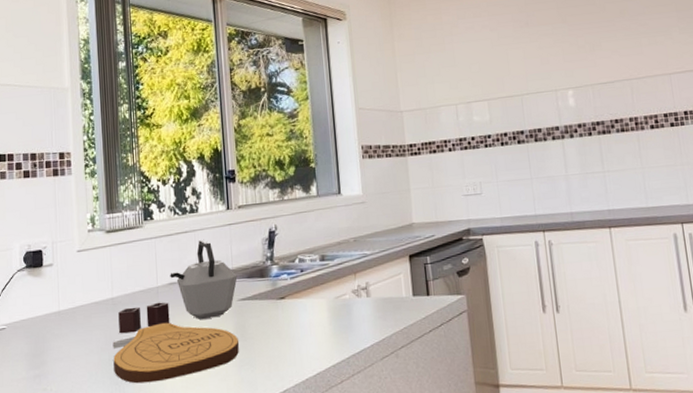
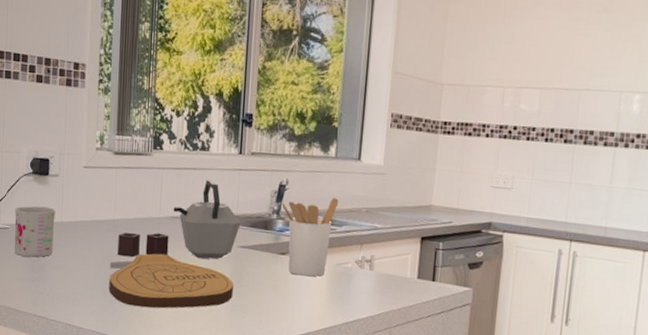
mug: none [11,298,53,355] -> present [15,206,55,257]
utensil holder: none [274,233,328,317] -> present [281,197,339,277]

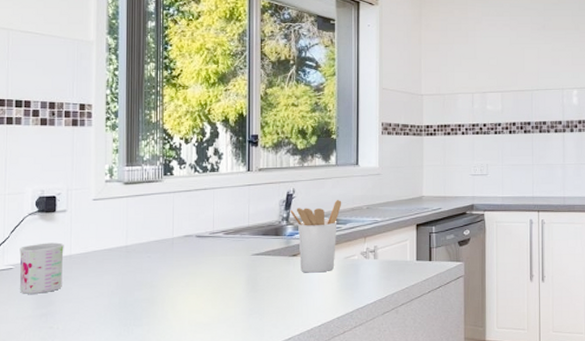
cutting board: present [109,253,233,309] -> none [123,271,249,326]
kettle: present [117,179,241,259] -> none [131,197,253,280]

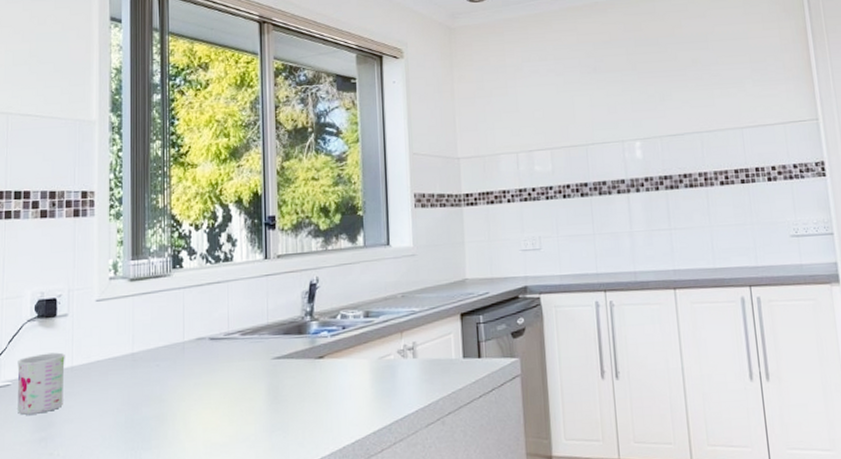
utensil holder: present [290,199,342,273] -> none [314,287,373,378]

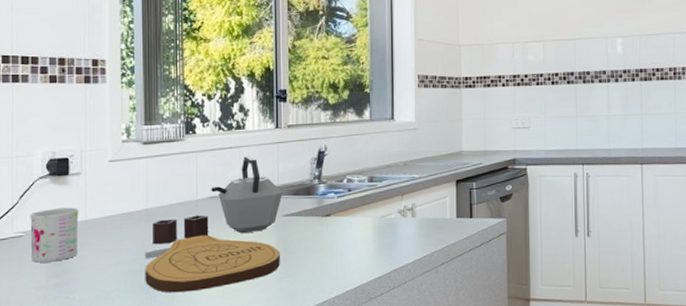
cutting board: none [130,381,271,449] -> present [145,234,280,293]
kettle: none [138,290,273,394] -> present [153,155,283,245]

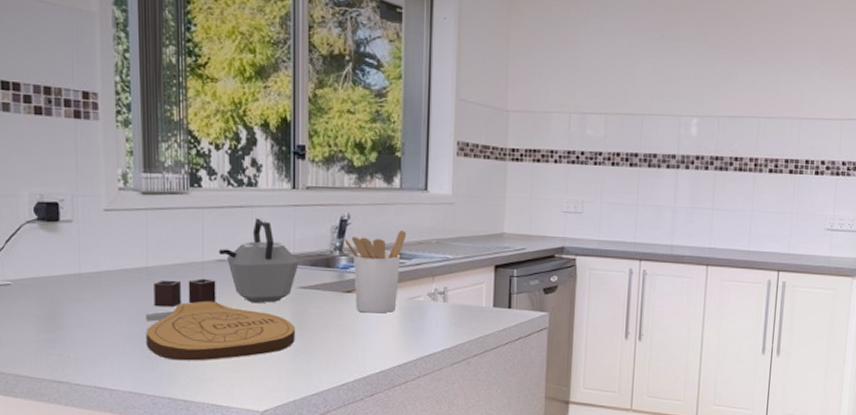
mug: present [30,207,79,263] -> none [17,257,72,316]
utensil holder: none [322,155,377,234] -> present [344,229,407,314]

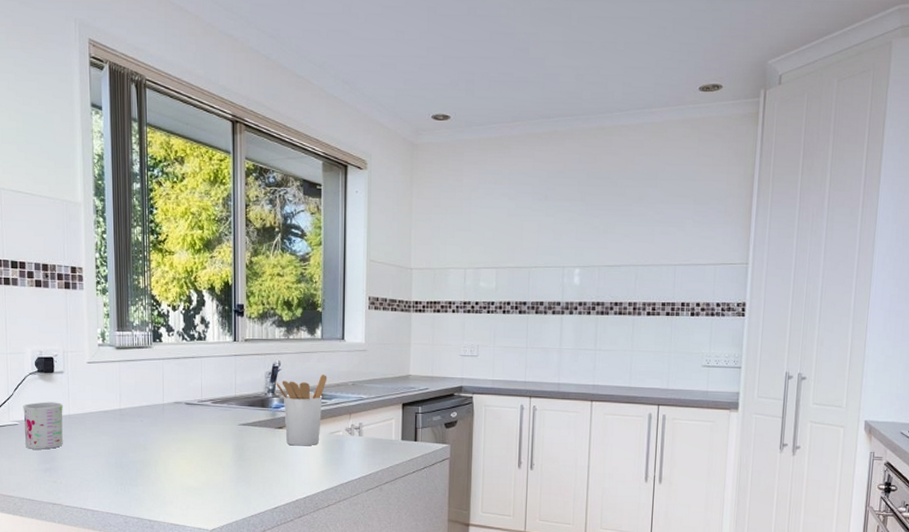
mug: none [17,257,72,316] -> present [23,402,63,450]
cutting board: present [145,300,295,361] -> none [119,436,237,487]
kettle: present [154,217,299,308] -> none [125,366,240,442]

